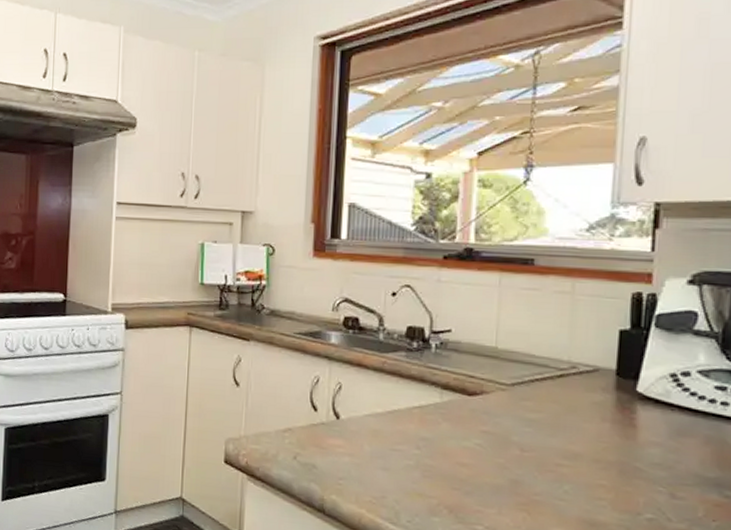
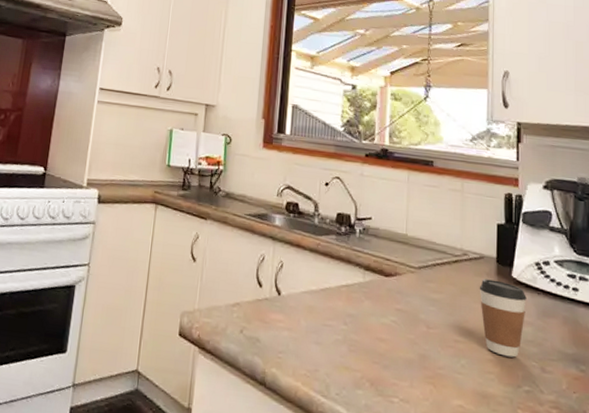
coffee cup: none [591,394,656,483] -> present [479,279,527,358]

